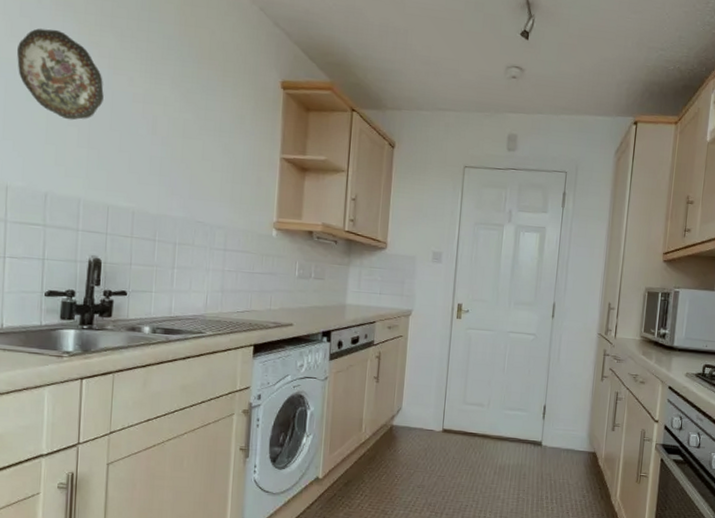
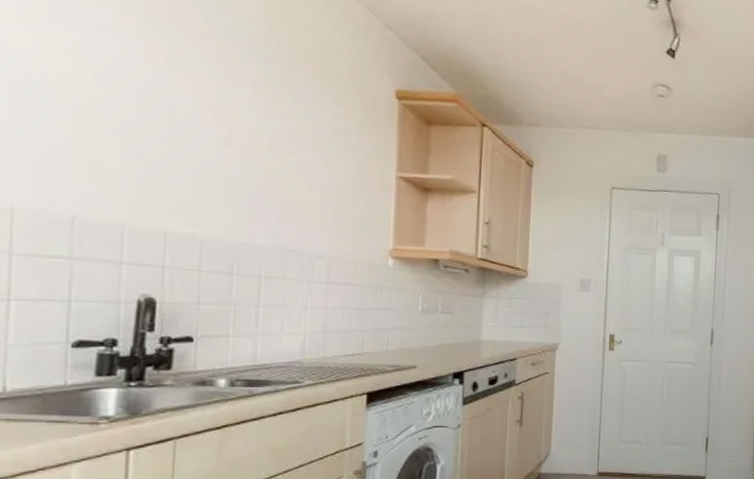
decorative plate: present [17,28,104,121] -> none [28,13,158,128]

